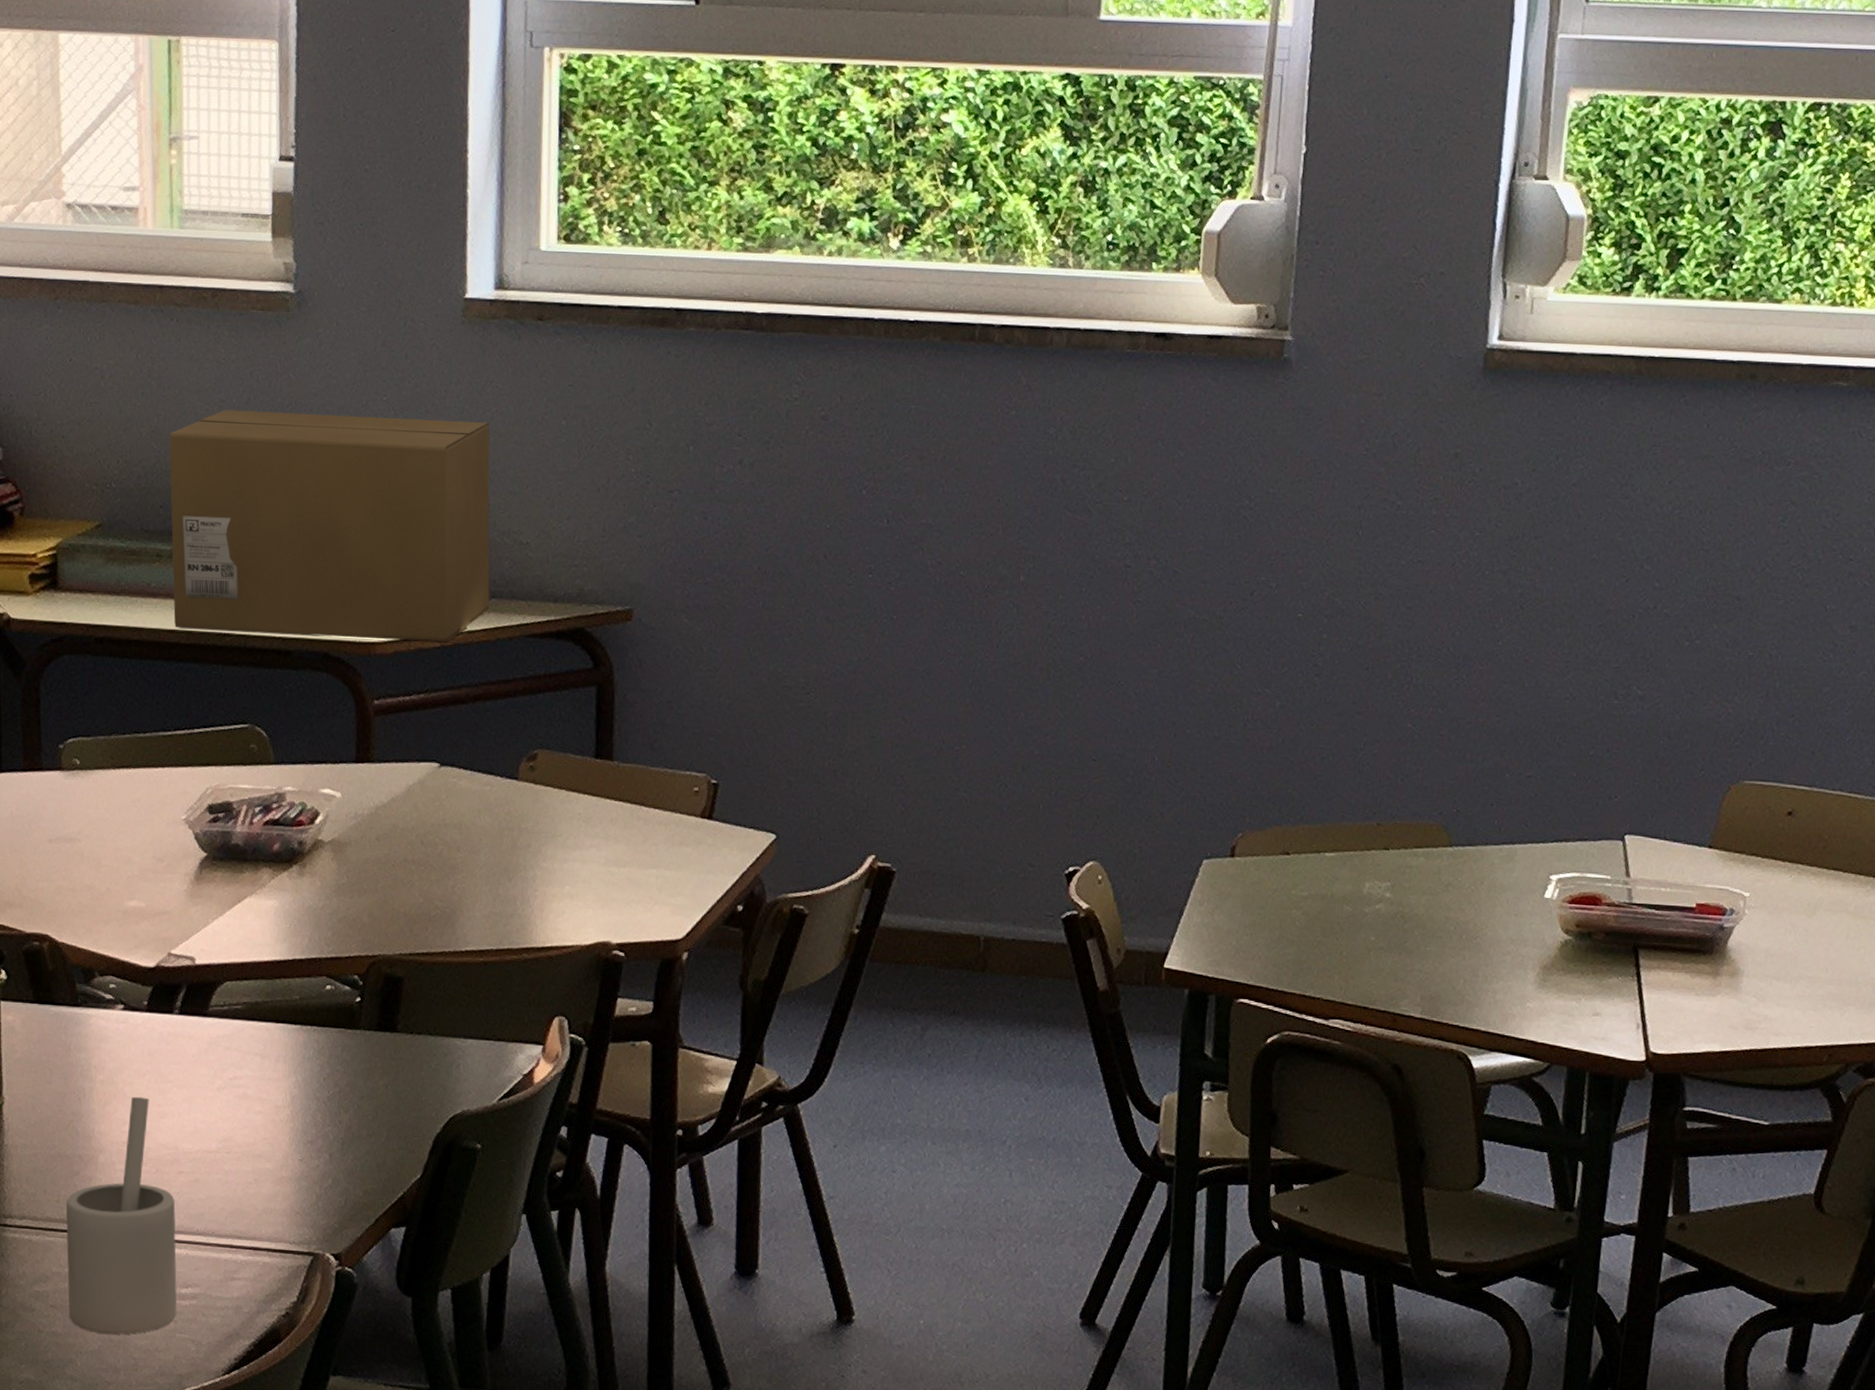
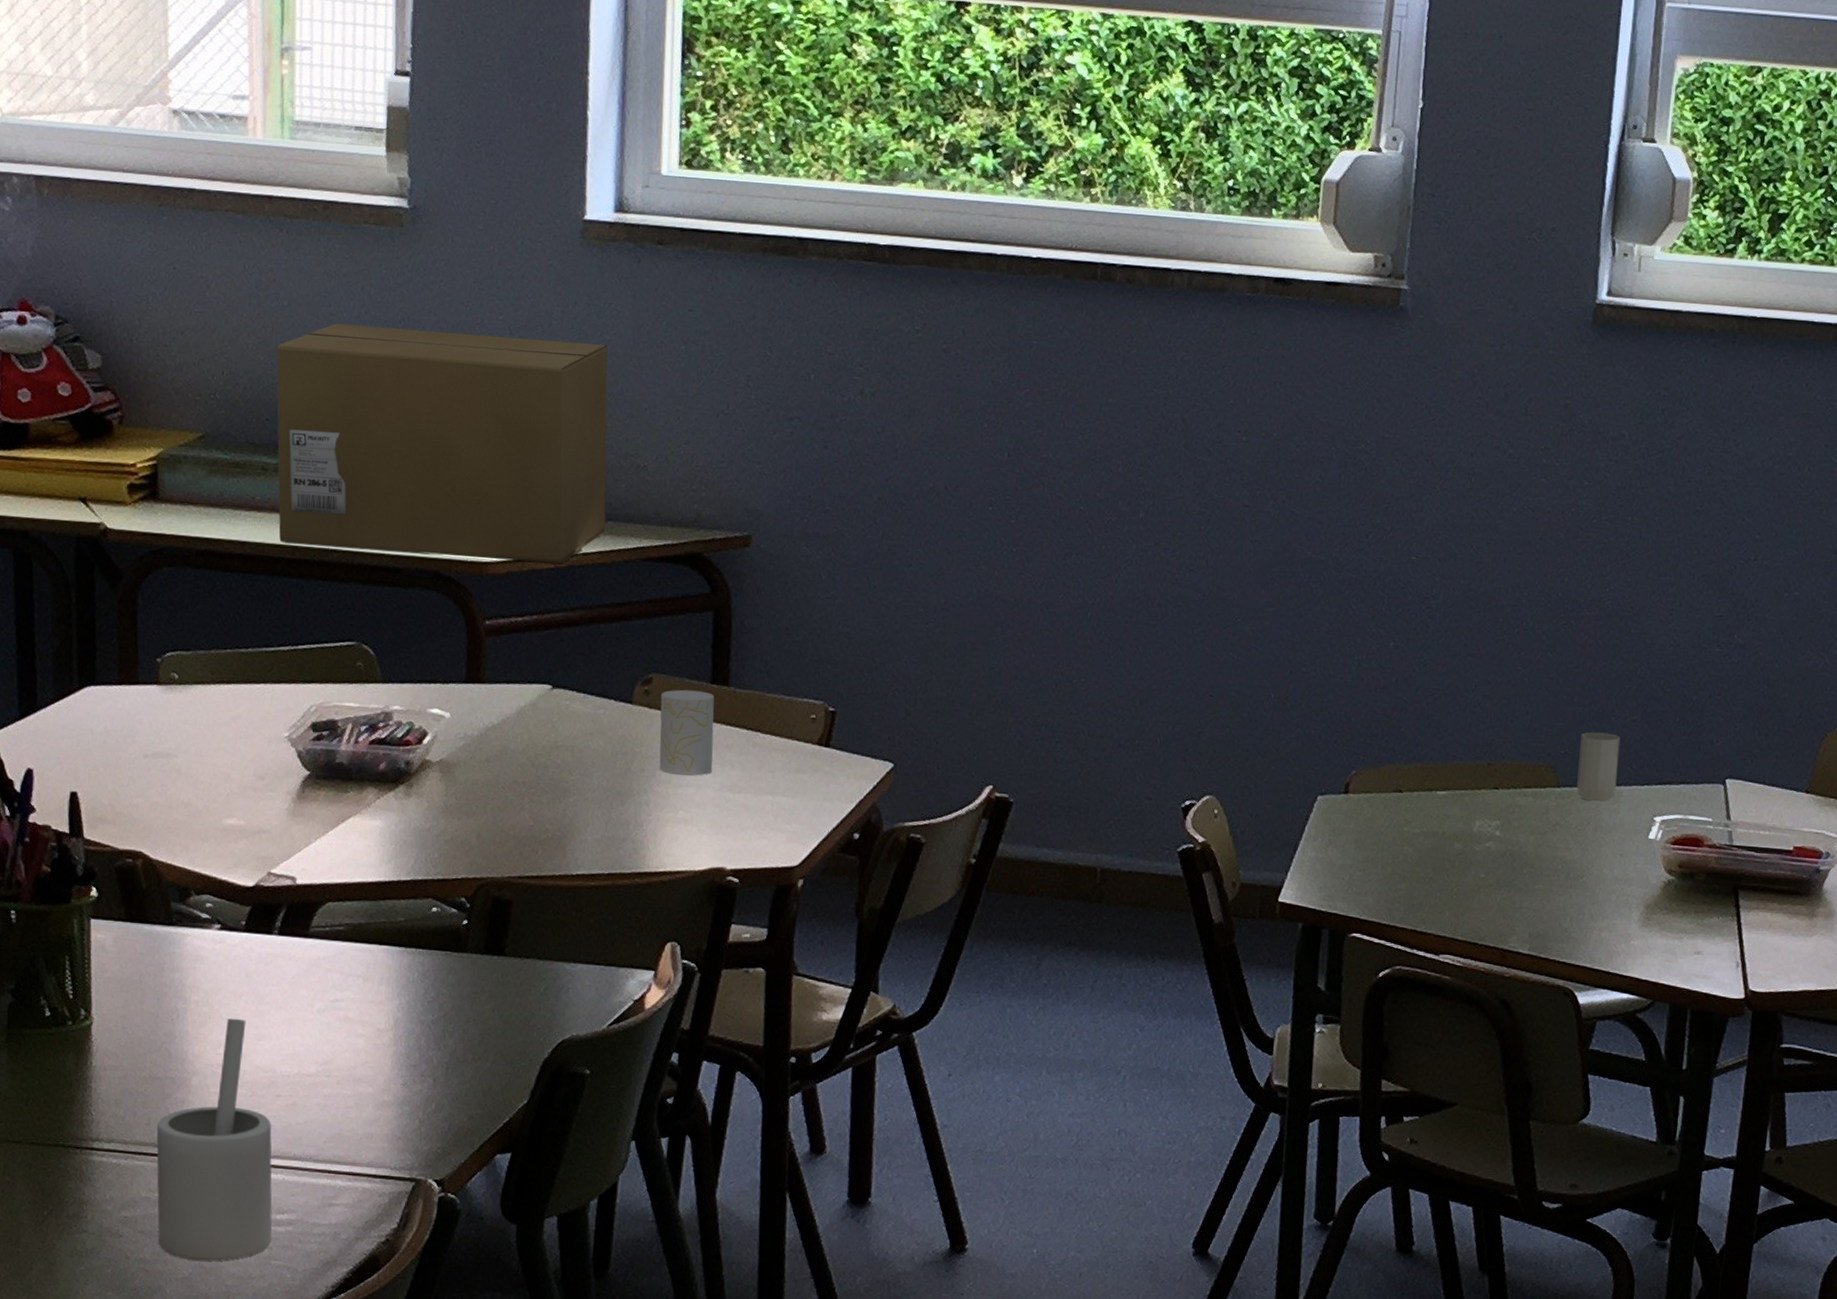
cup: none [545,765,599,851] -> present [659,689,715,776]
cup: none [1469,789,1515,861] -> present [1577,732,1621,802]

